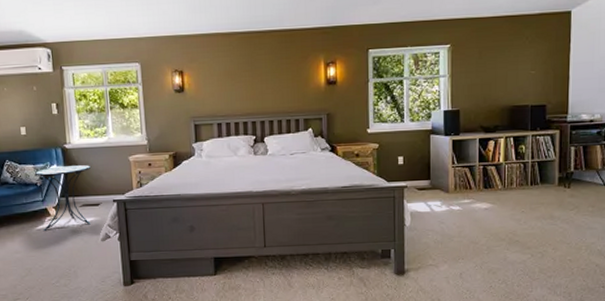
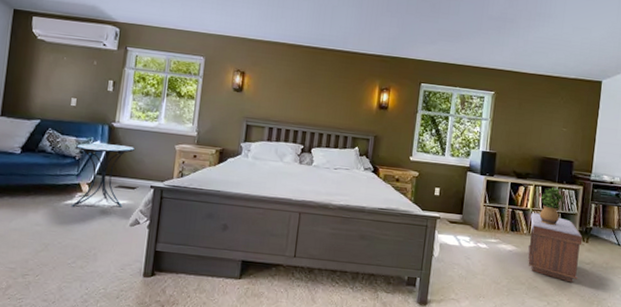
bench: none [504,166,564,232] -> present [527,213,583,283]
potted plant: none [513,136,539,176] -> present [539,187,564,225]

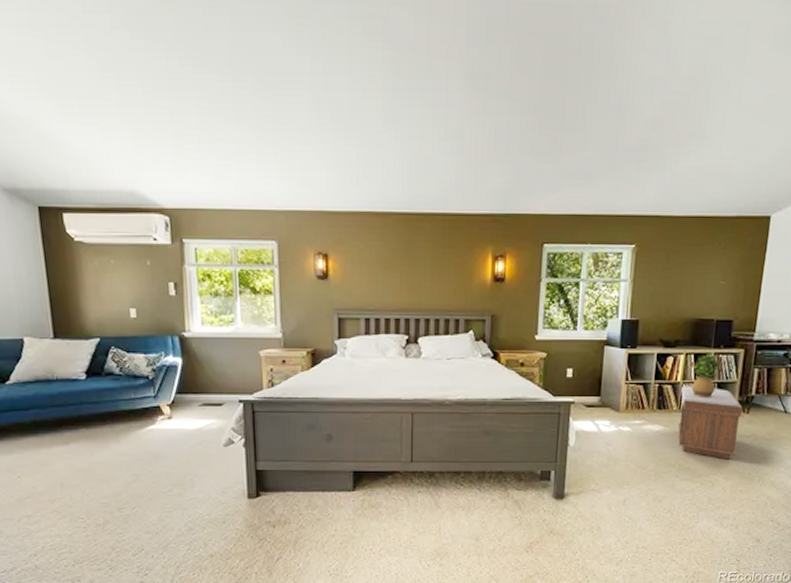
side table: present [71,143,134,208] -> none [147,358,213,433]

